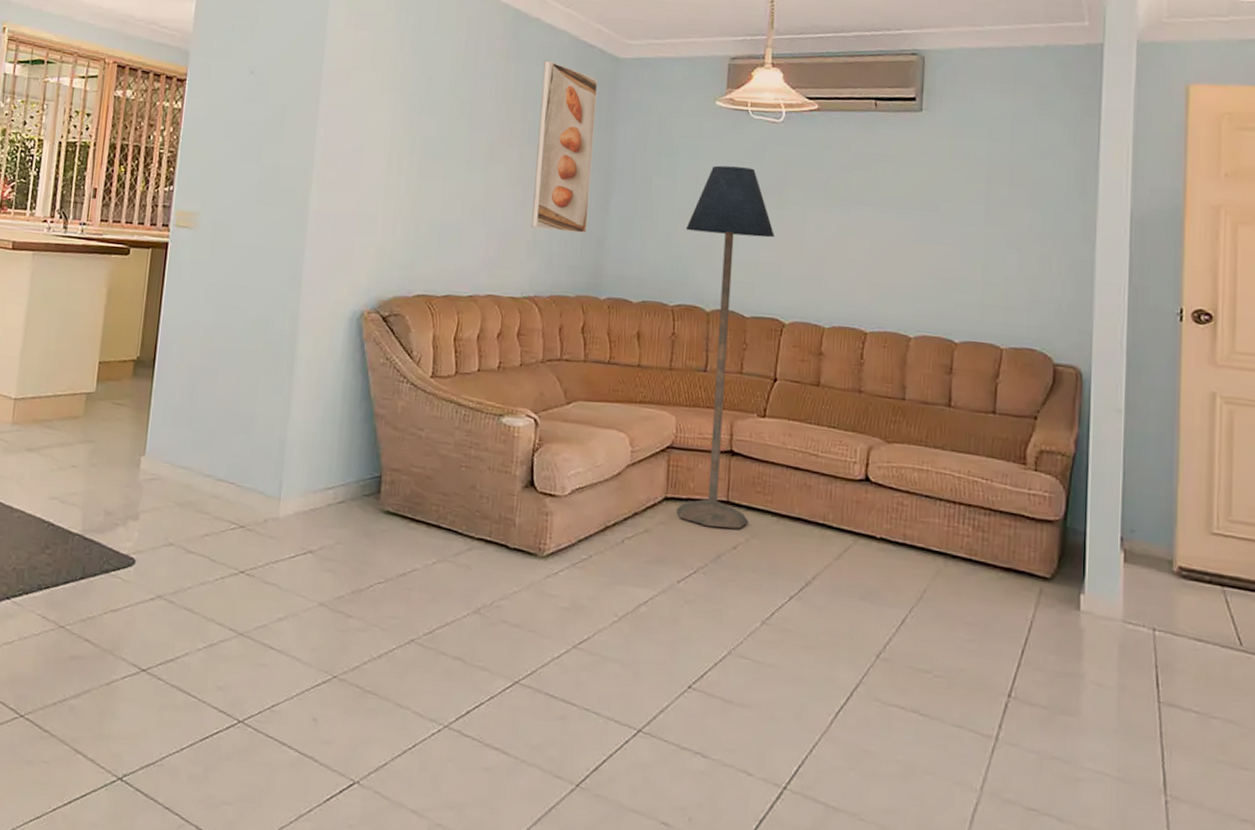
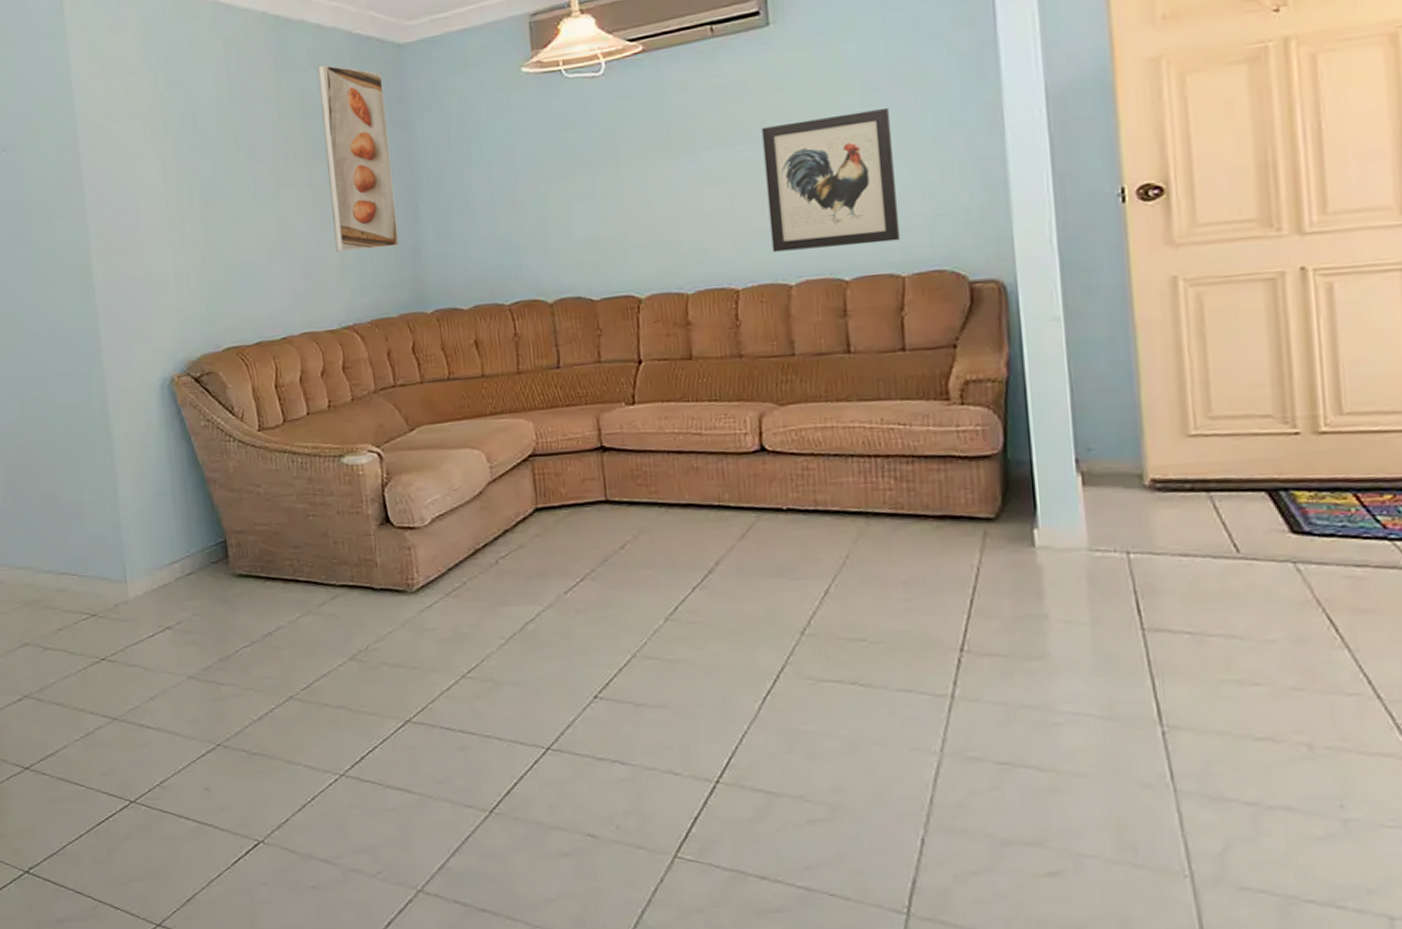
floor lamp: present [676,165,775,529] -> none [510,134,633,531]
wall art: none [899,196,1008,317] -> present [761,108,901,253]

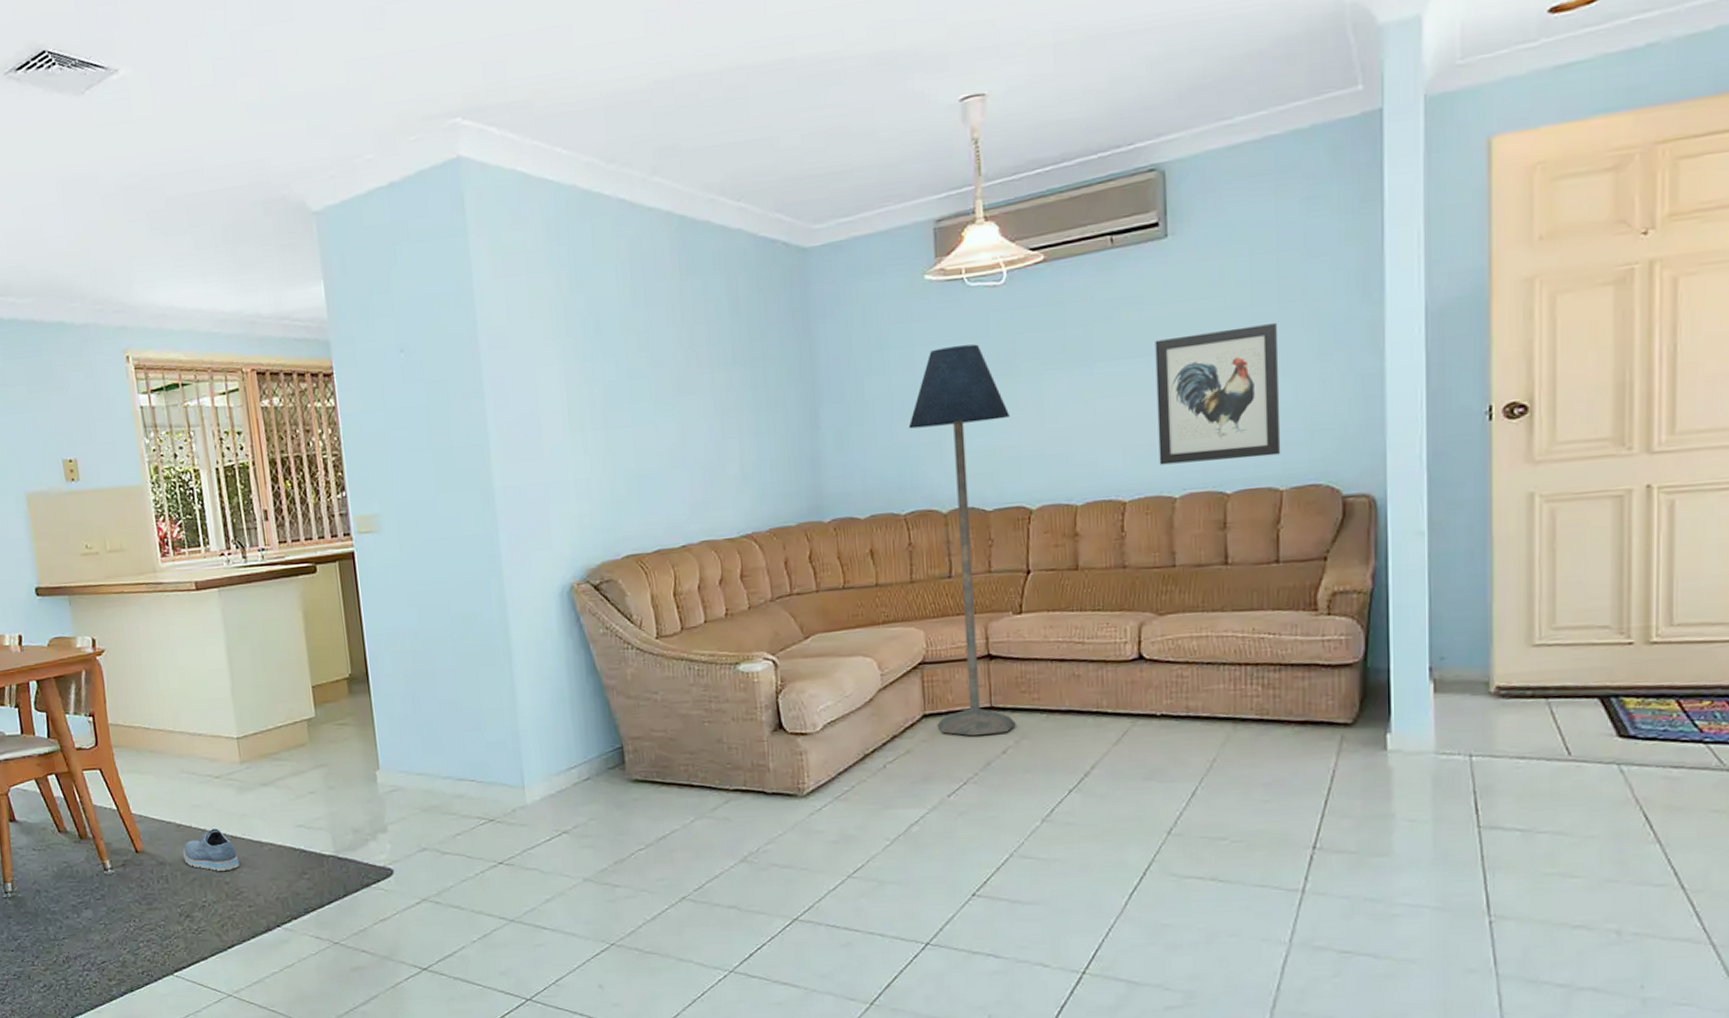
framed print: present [317,64,399,253] -> none [722,267,799,460]
floor lamp: none [510,134,633,531] -> present [908,344,1016,737]

